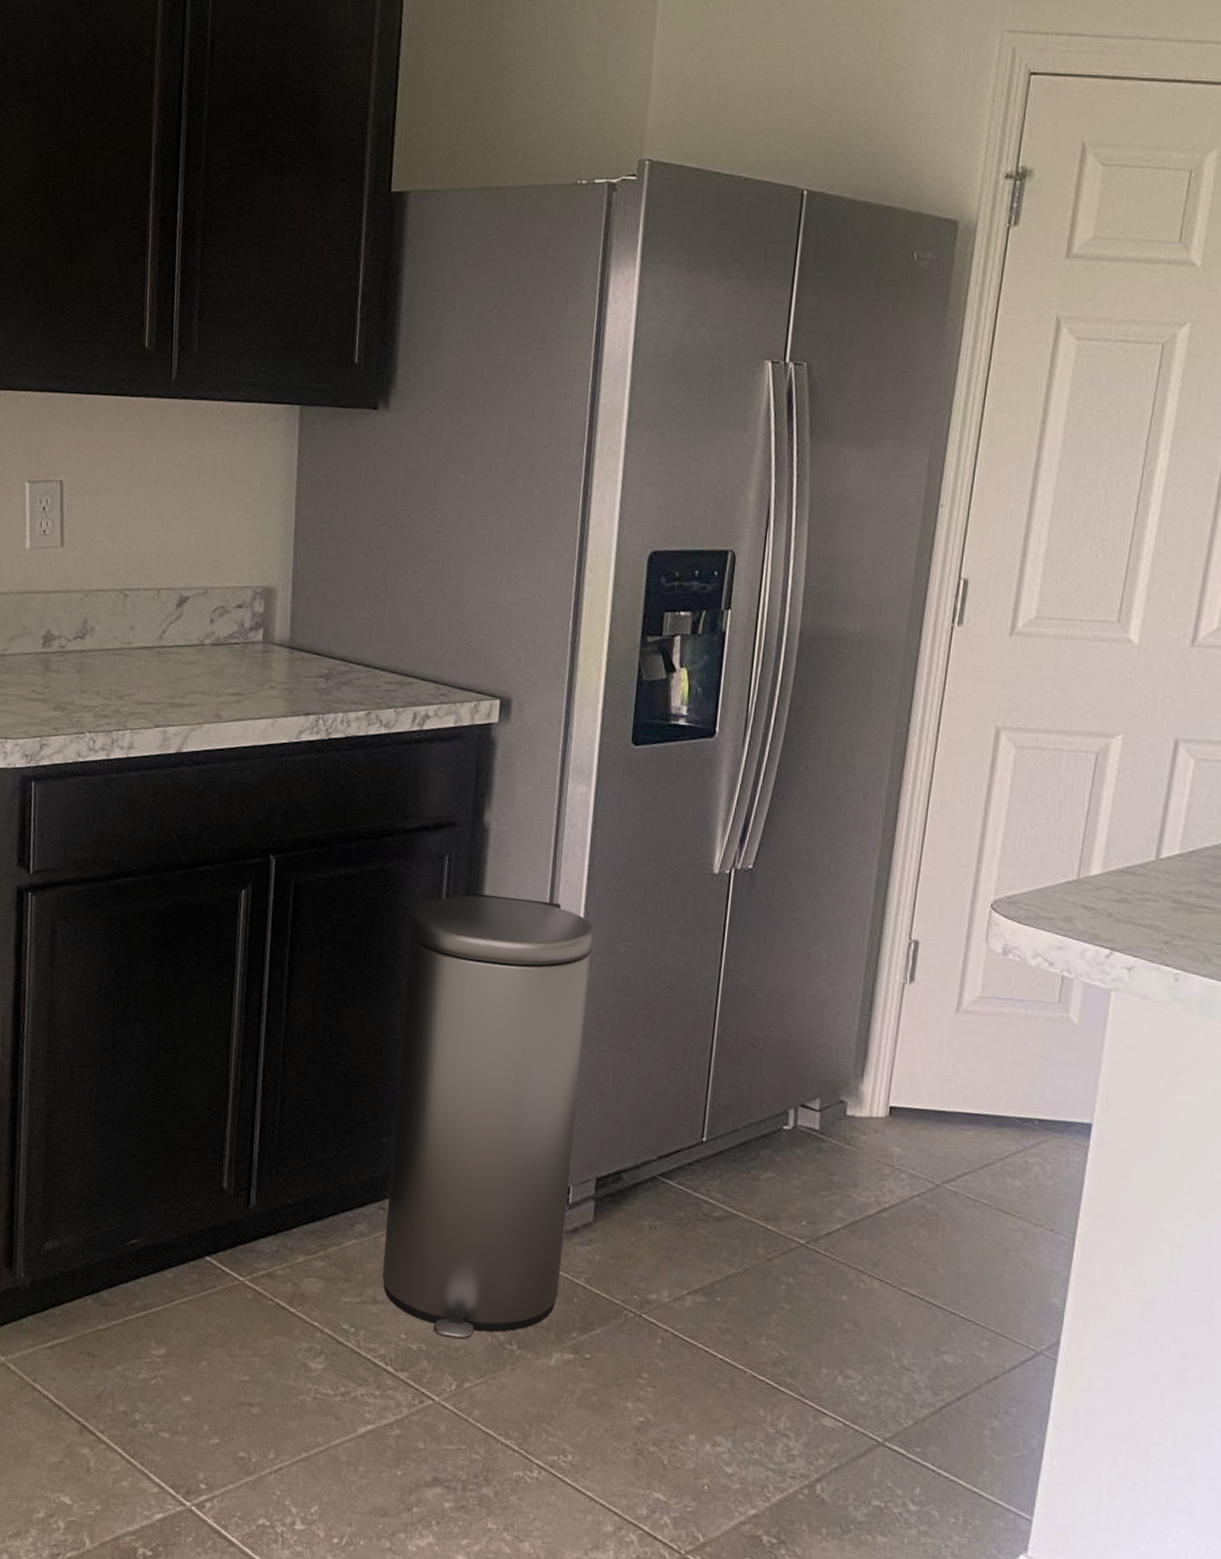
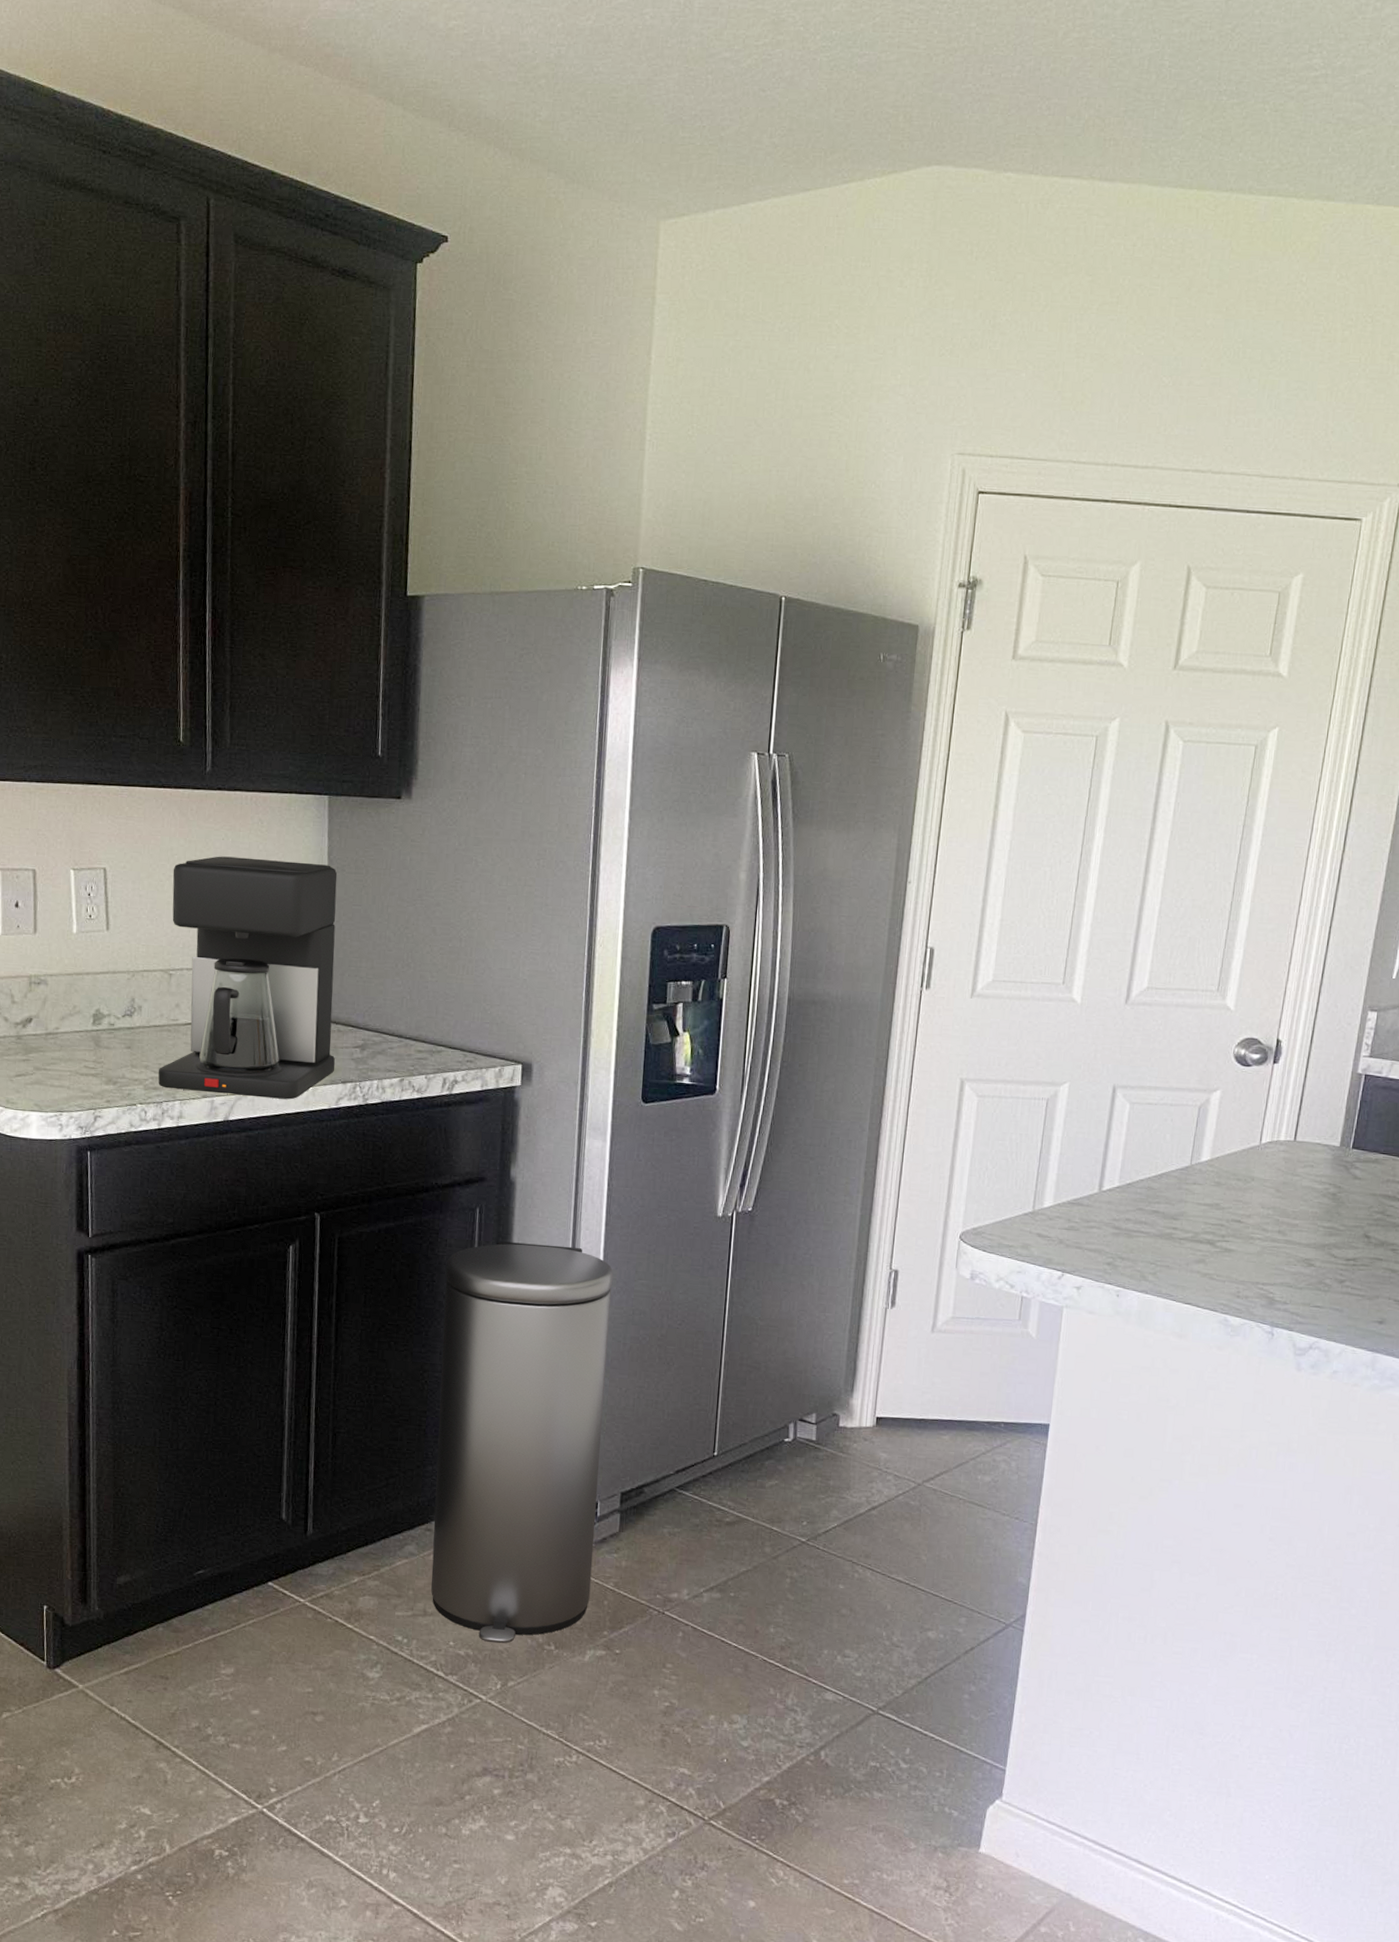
coffee maker: none [108,469,307,732] -> present [158,856,338,1100]

